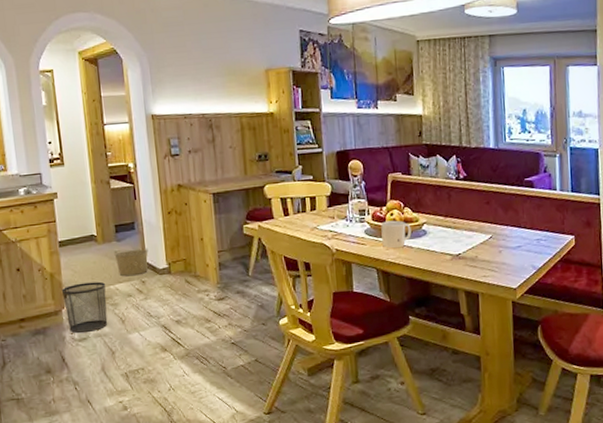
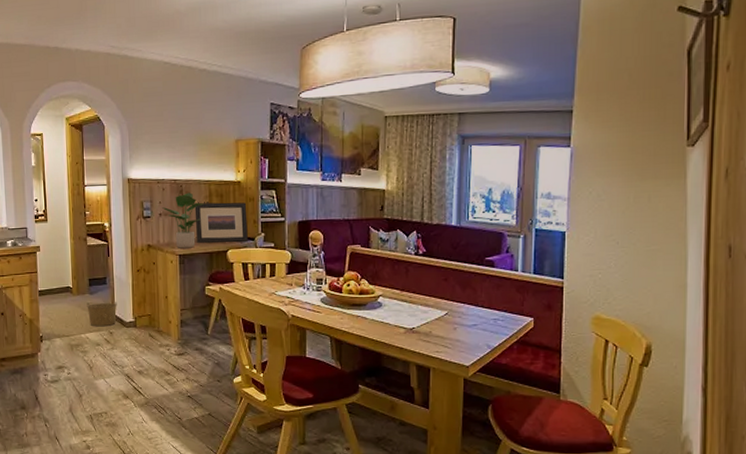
waste bin: present [61,281,108,333] -> none [38,330,78,375]
potted plant: none [191,127,236,187] -> present [162,192,204,248]
picture frame: none [226,135,285,180] -> present [194,202,248,244]
mug: present [381,220,412,249] -> none [337,291,367,318]

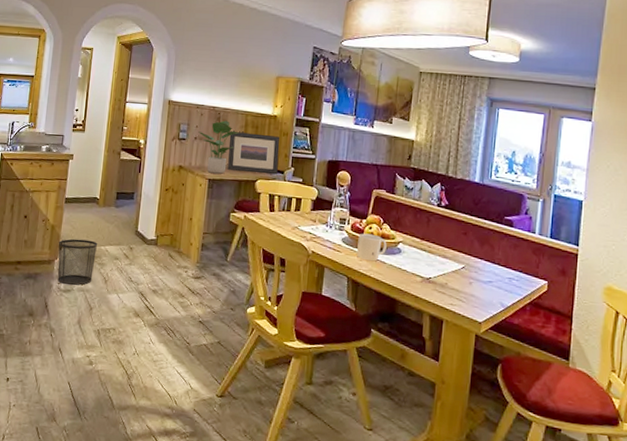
waste bin: none [38,330,78,375] -> present [57,238,98,285]
basket: present [86,302,117,327] -> none [111,215,142,242]
mug: none [337,291,367,318] -> present [357,233,387,262]

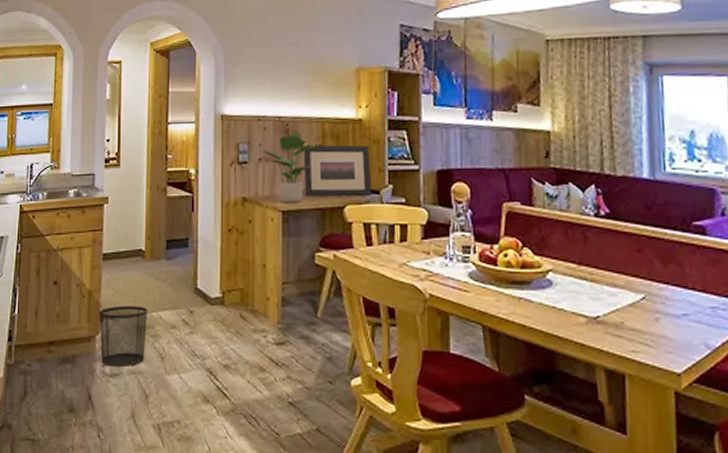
mug: present [357,233,387,262] -> none [490,263,532,301]

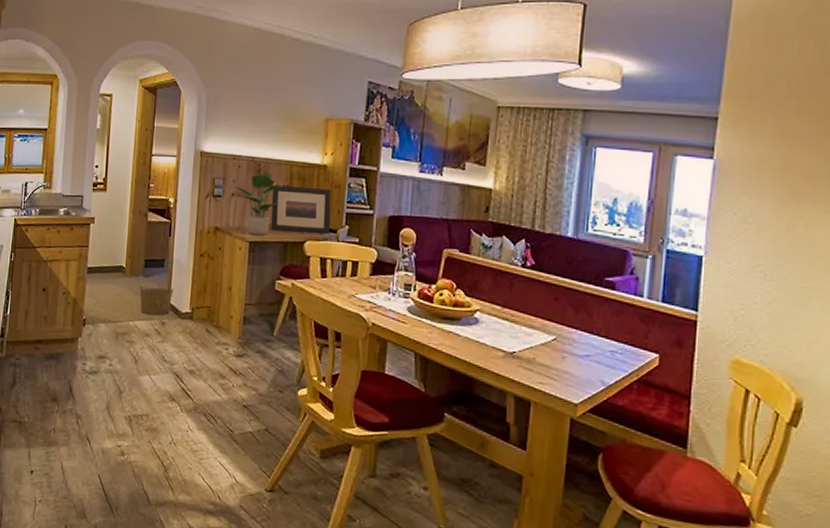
waste bin: present [98,306,149,367] -> none [81,313,126,366]
basket: none [162,271,201,303] -> present [139,286,174,316]

